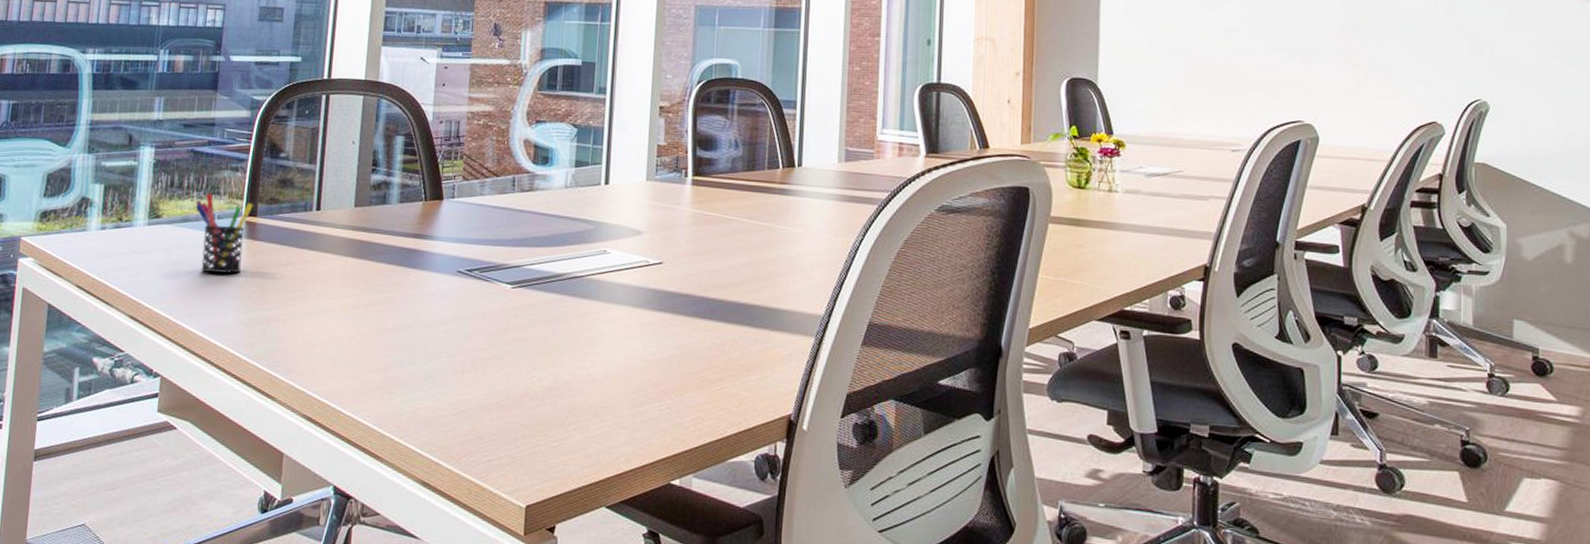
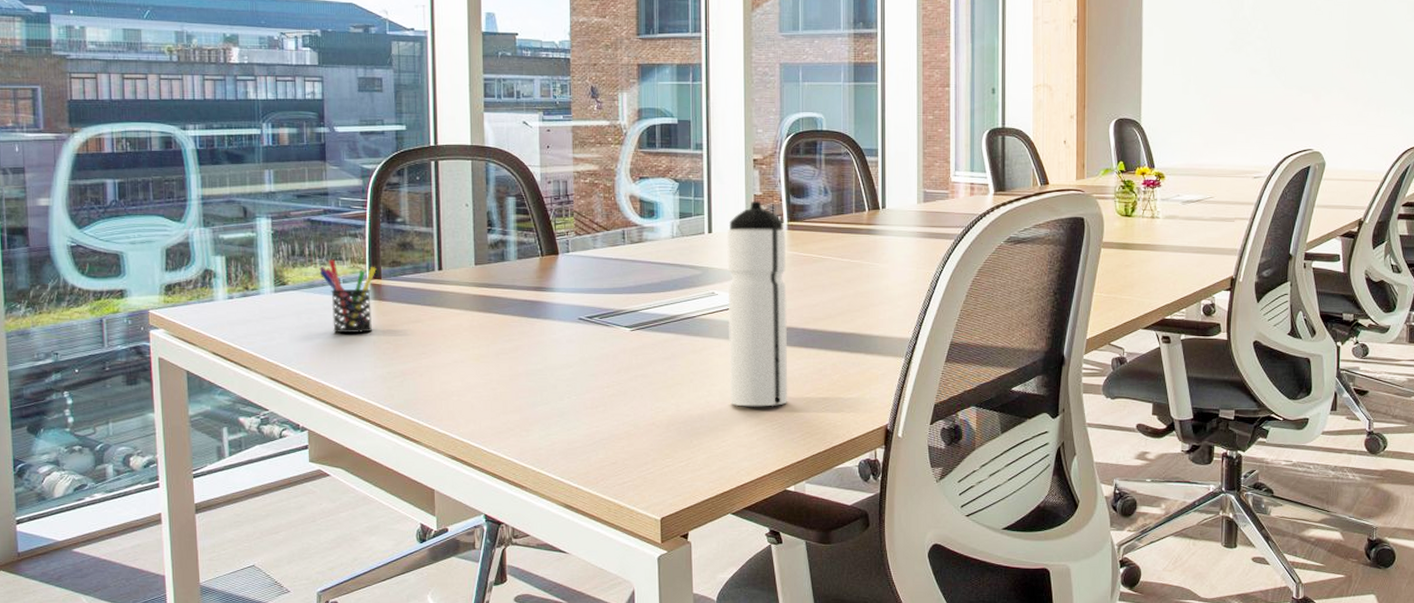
water bottle: none [613,152,690,384] -> present [726,201,788,407]

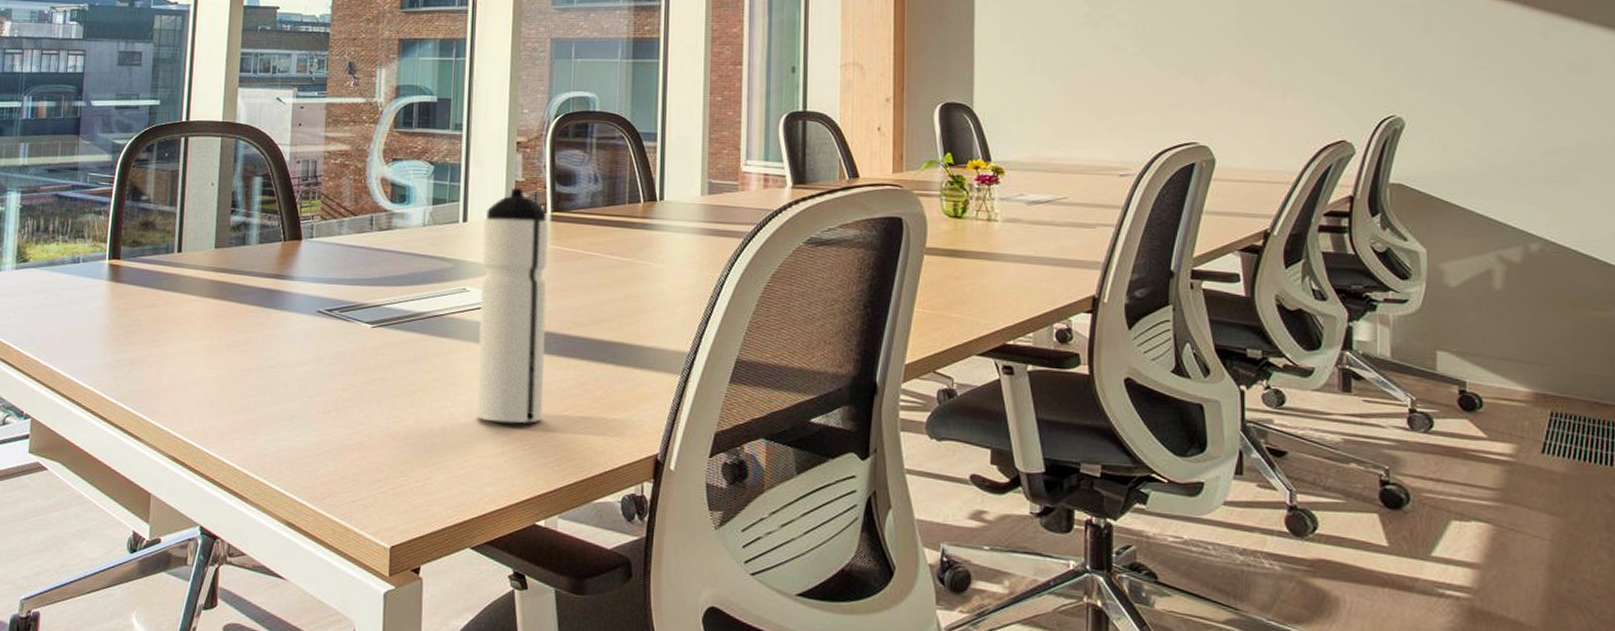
pen holder: present [319,259,376,333] -> none [60,237,117,316]

